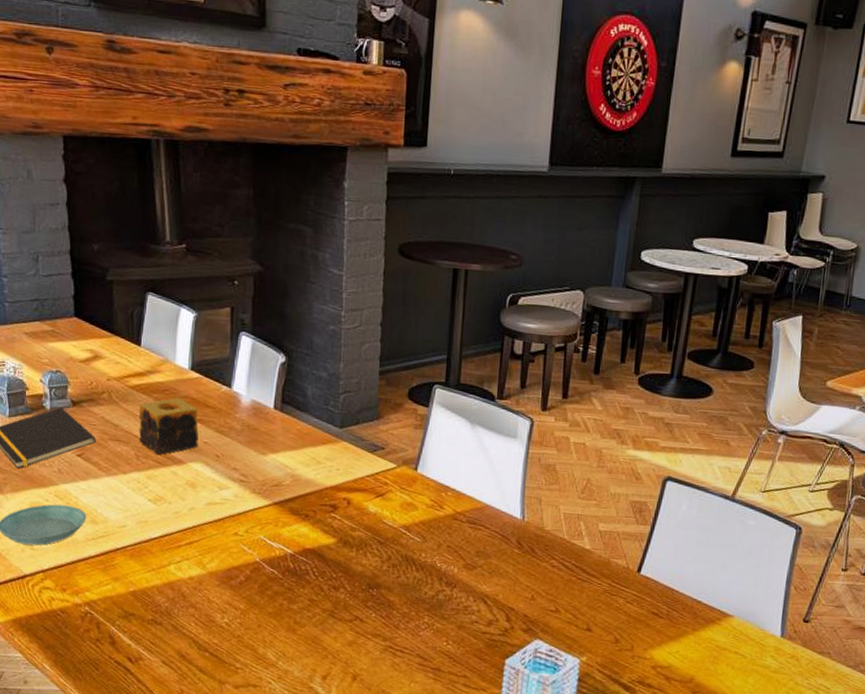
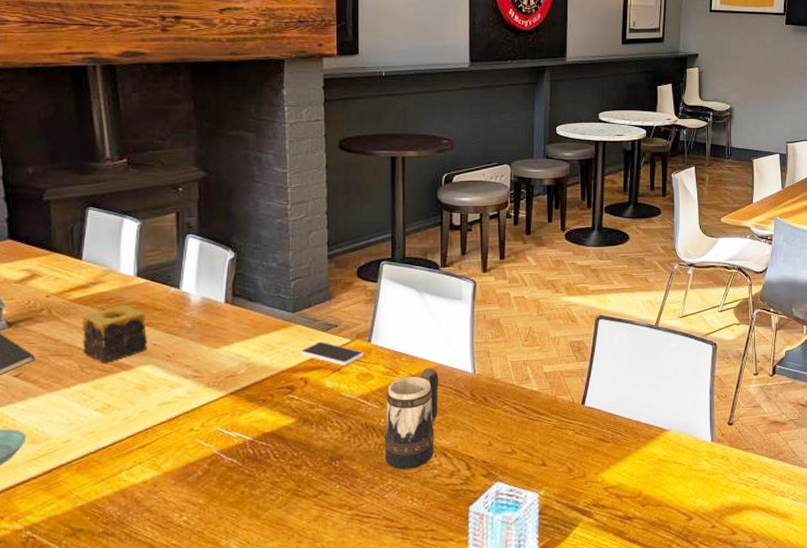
smartphone: none [345,462,409,491] -> present [300,341,364,365]
beer mug: none [423,507,485,610] -> present [384,368,439,469]

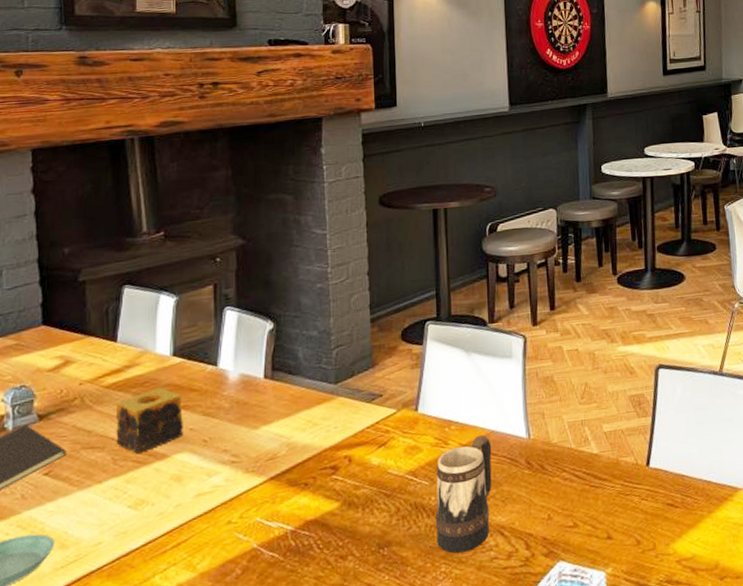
smartphone: present [300,341,364,365] -> none [344,413,411,439]

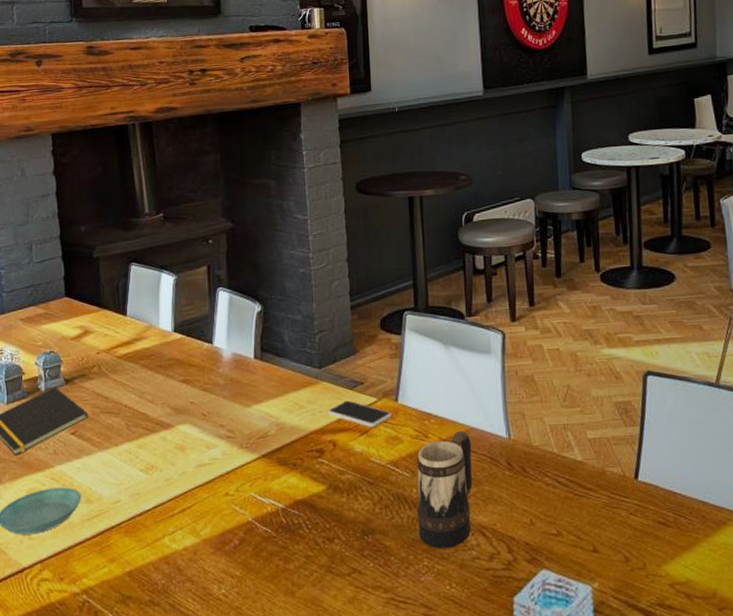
candle: present [115,387,183,454] -> none [127,361,185,421]
smartphone: none [344,413,411,439] -> present [328,400,391,427]

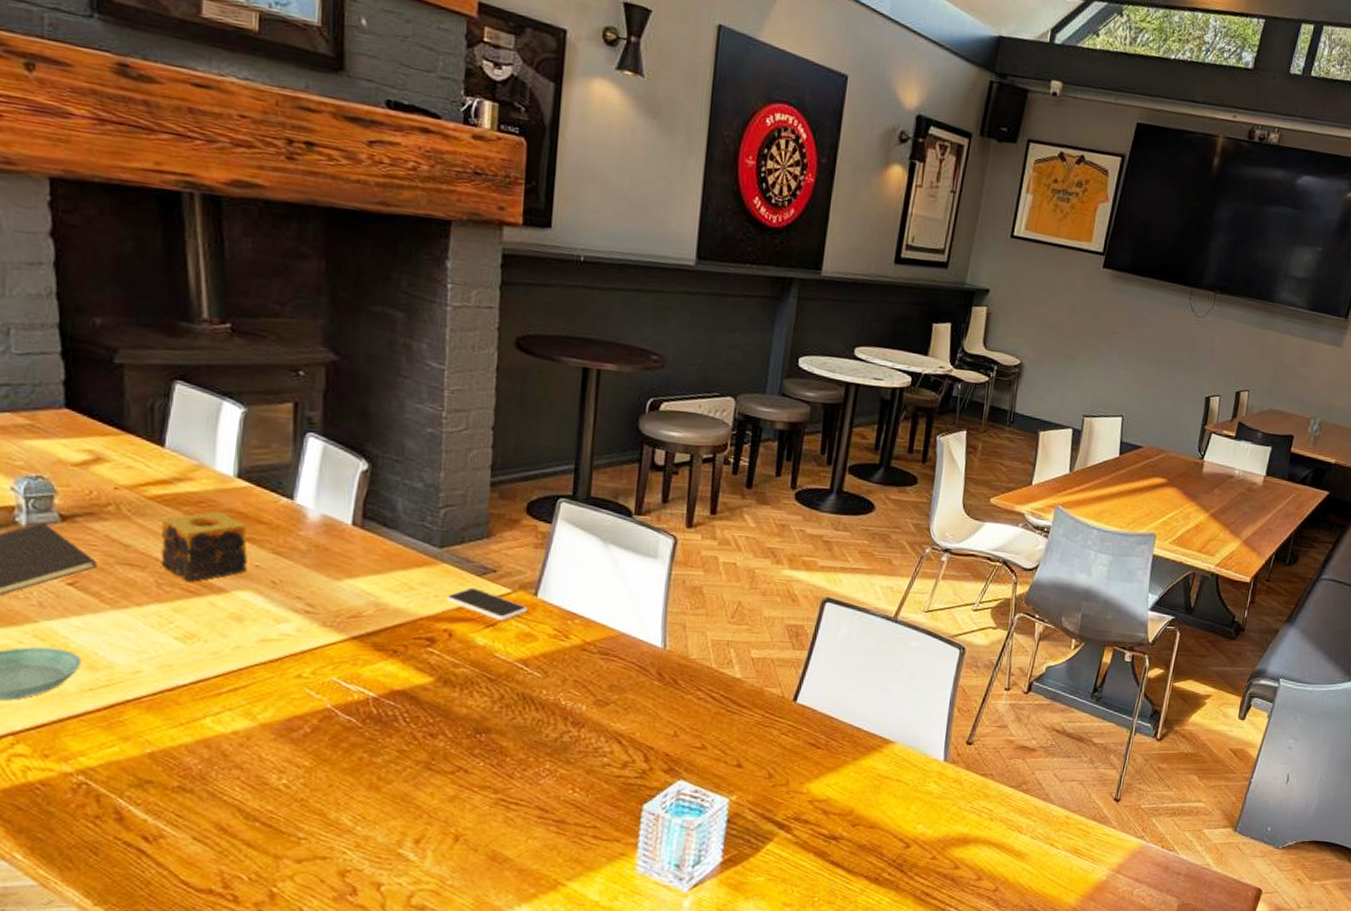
candle: none [127,361,185,421] -> present [161,511,247,582]
beer mug: present [416,432,473,548] -> none [543,636,620,753]

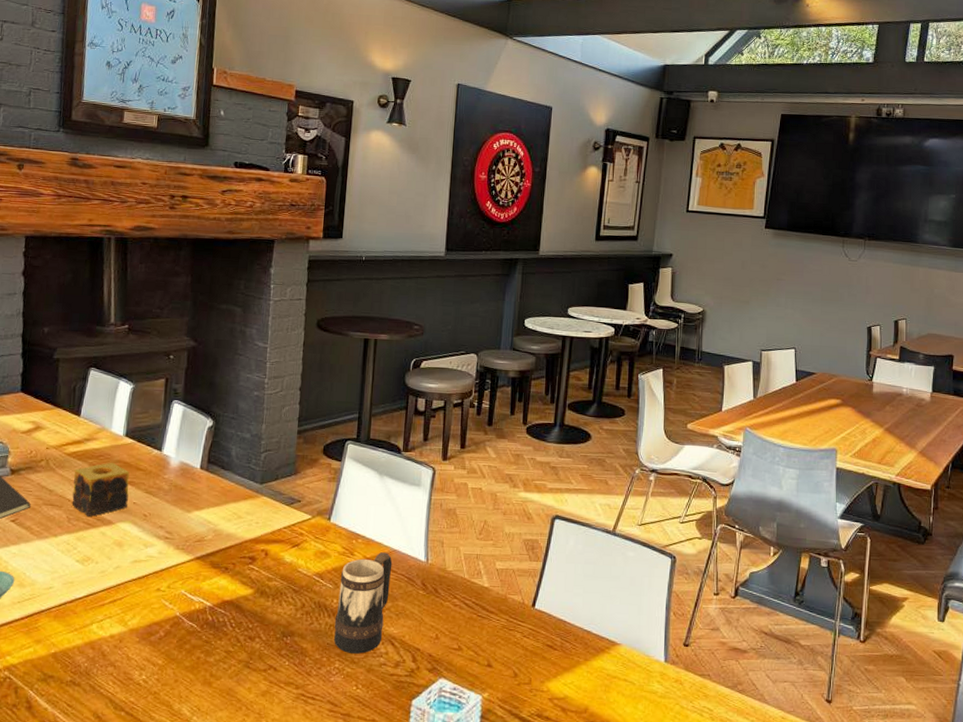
smartphone: present [446,587,527,620] -> none [264,515,323,541]
beer mug: none [543,636,620,753] -> present [334,552,393,654]

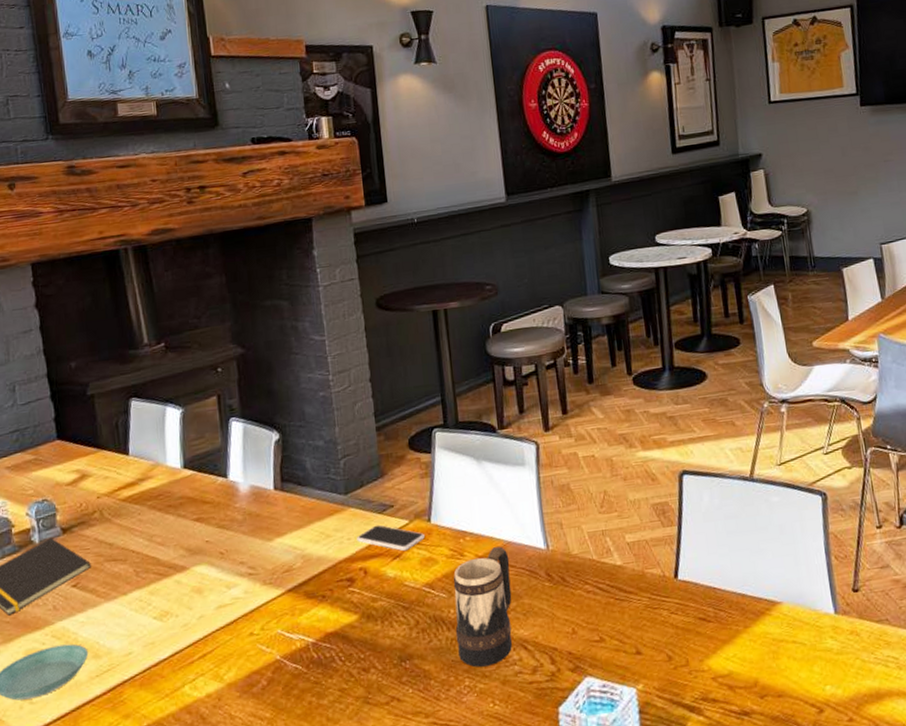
candle: present [71,462,130,517] -> none [133,500,200,566]
smartphone: none [264,515,323,541] -> present [357,525,425,551]

